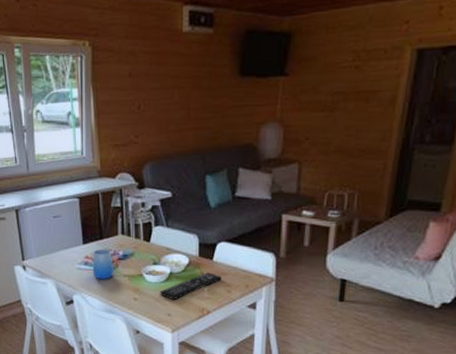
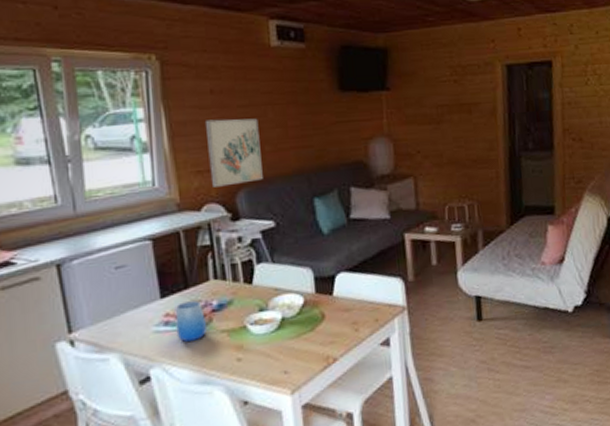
wall art: none [123,100,166,159] -> present [204,118,263,187]
remote control: present [160,272,222,301] -> none [271,310,346,353]

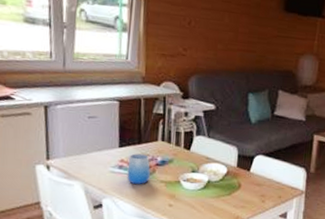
wall art: present [204,118,263,187] -> none [171,14,216,71]

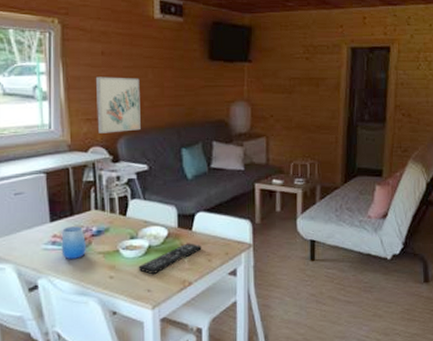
wall art: none [171,14,216,71] -> present [95,77,141,133]
remote control: none [196,182,257,208] -> present [138,243,202,275]

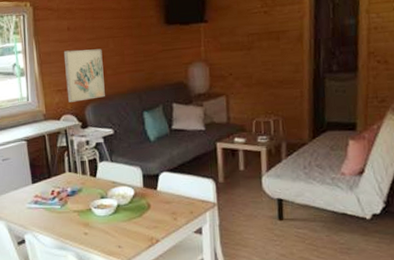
cup: present [61,226,86,260] -> none [42,187,63,218]
remote control: present [138,243,202,275] -> none [109,202,167,232]

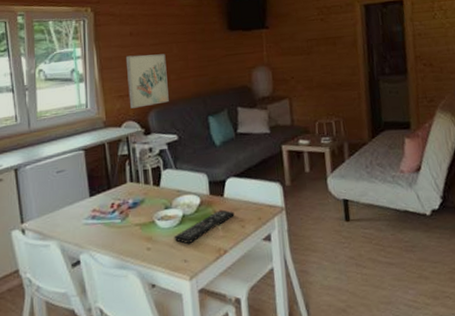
remote control: none [109,202,167,232] -> present [174,209,235,244]

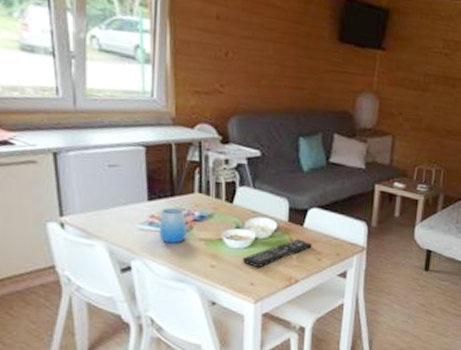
cup: none [100,199,124,233] -> present [159,208,187,244]
wall art: present [125,53,169,109] -> none [206,44,258,111]

